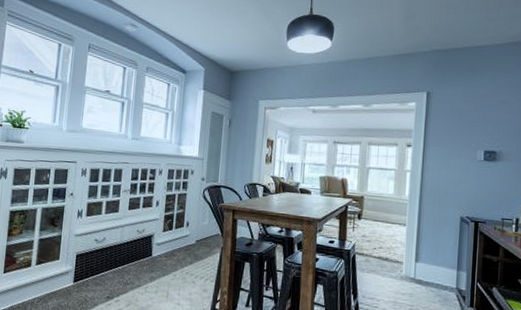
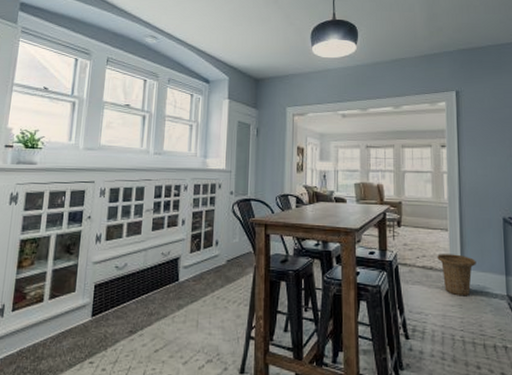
basket: none [393,246,430,287] -> present [437,254,476,297]

